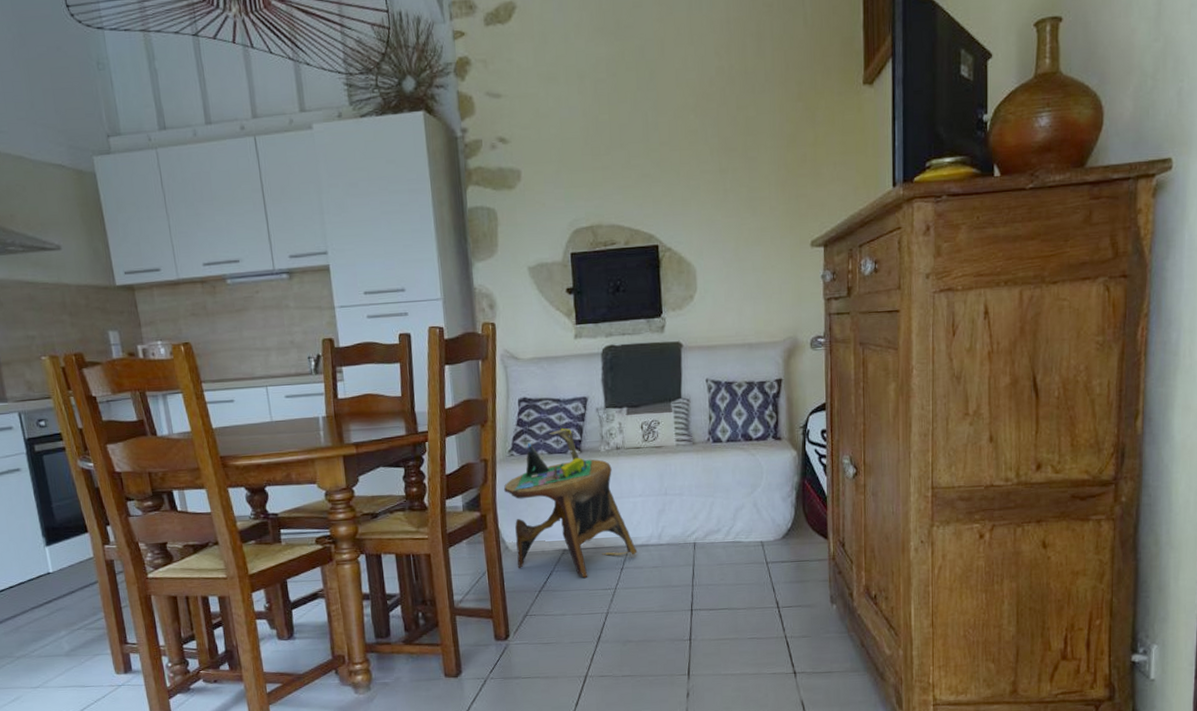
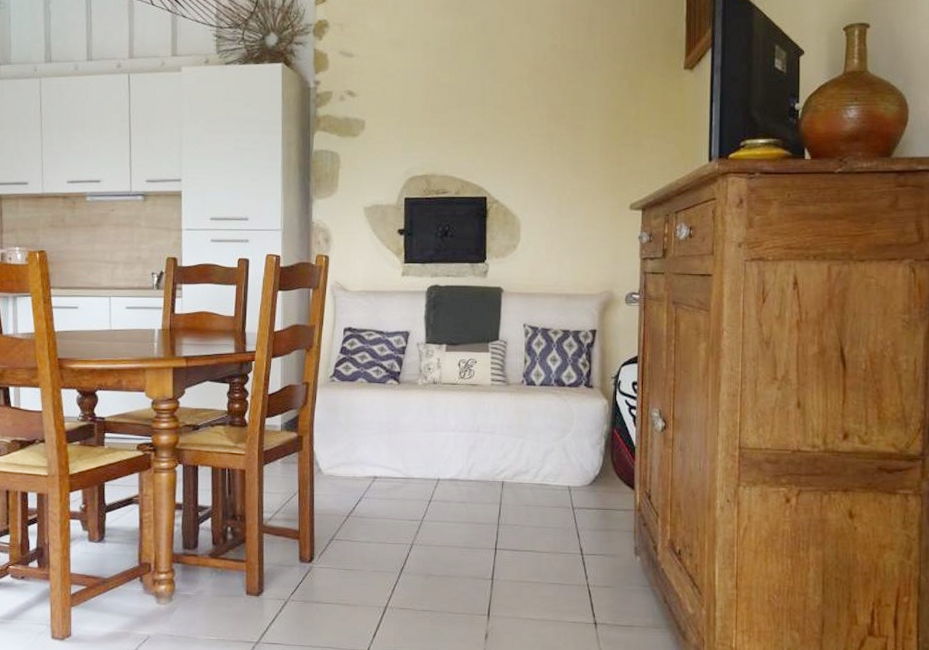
side table: present [503,427,638,578] -> none [321,358,446,507]

